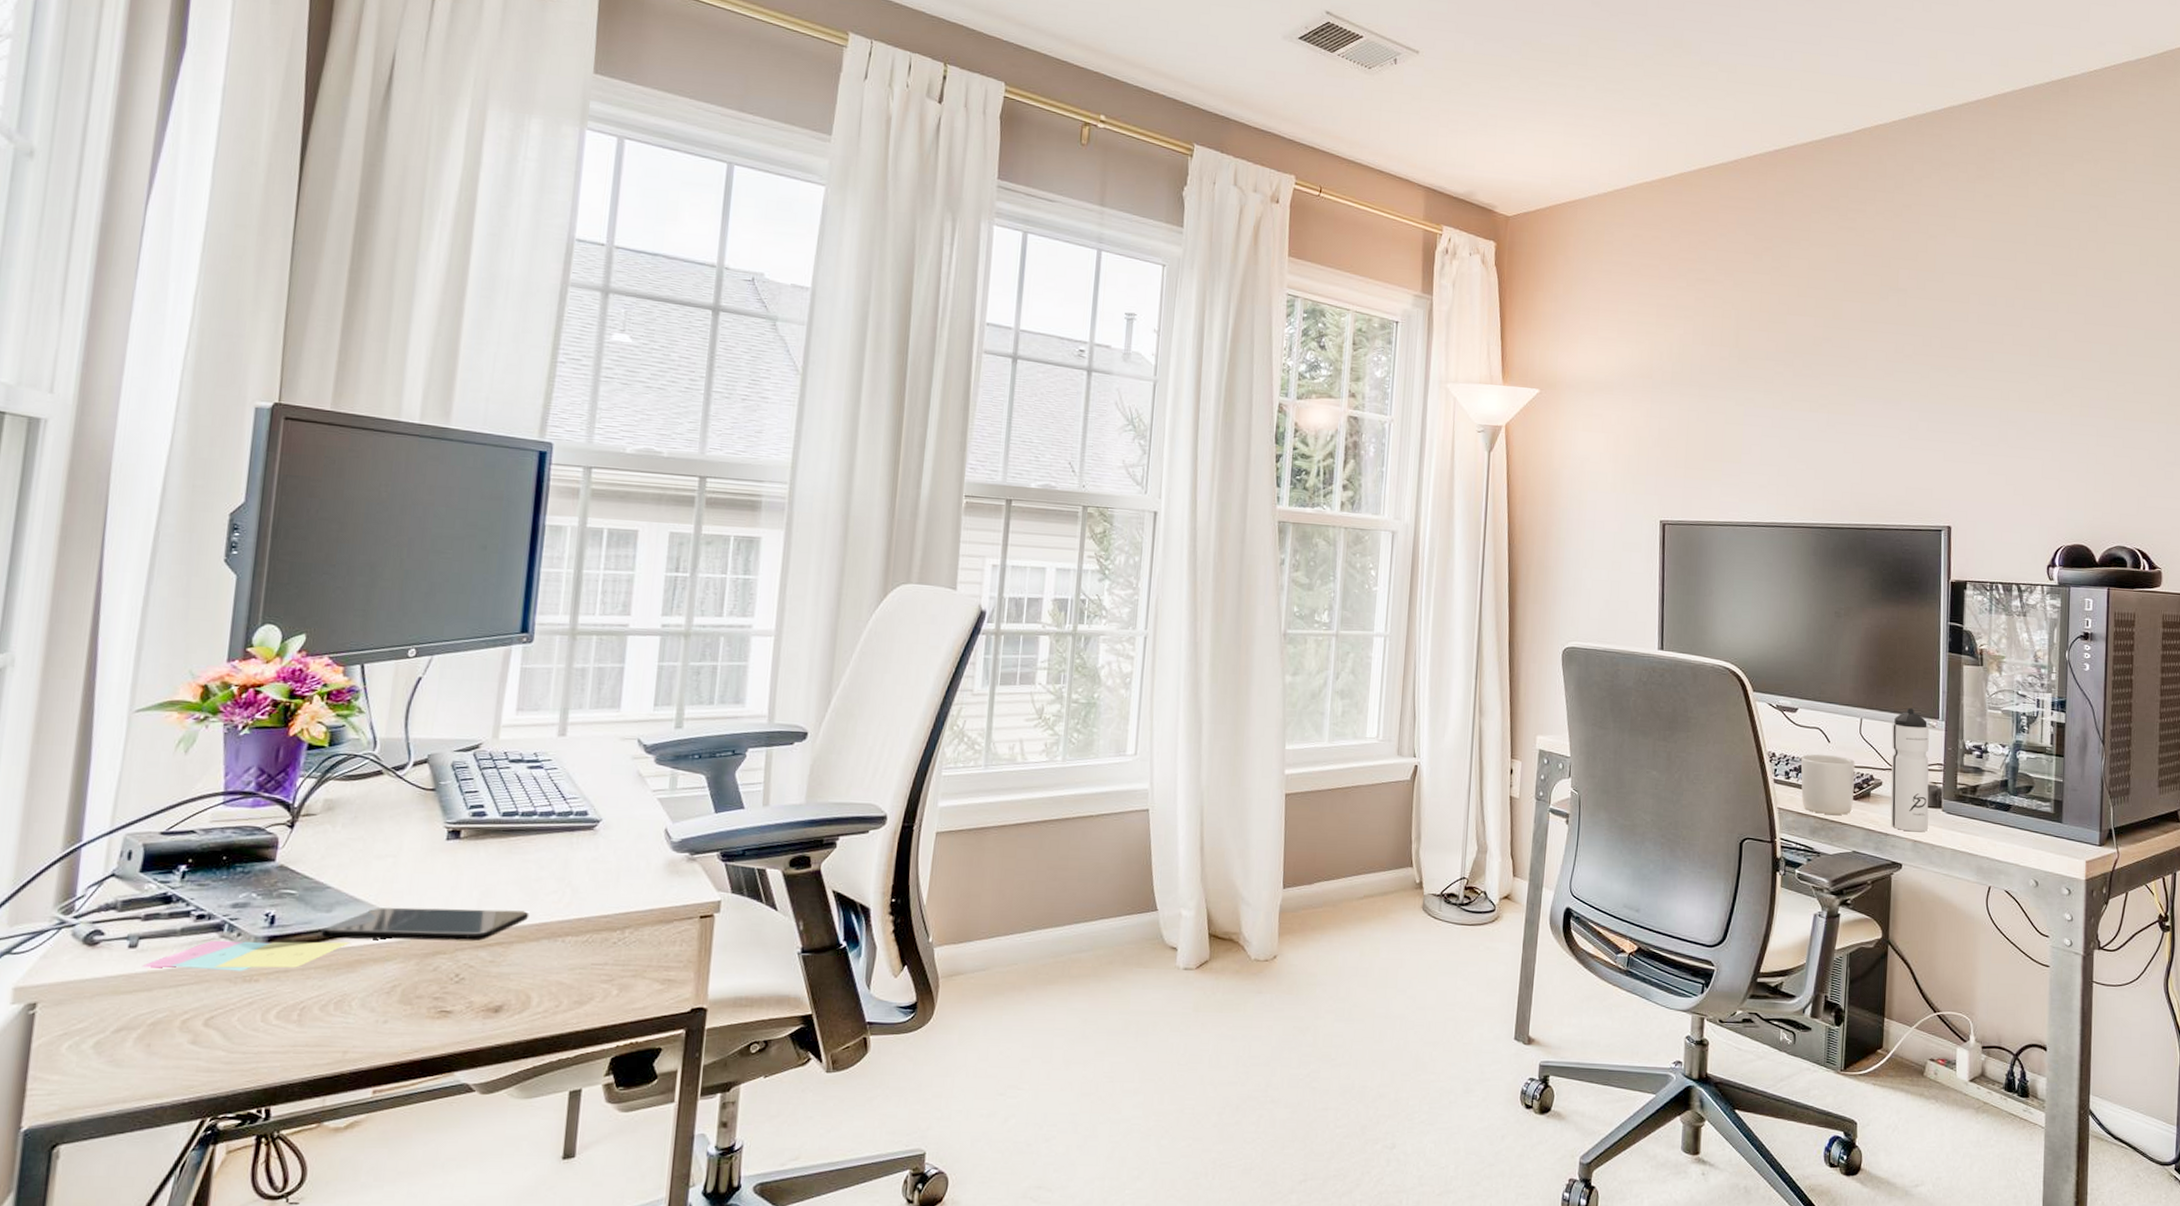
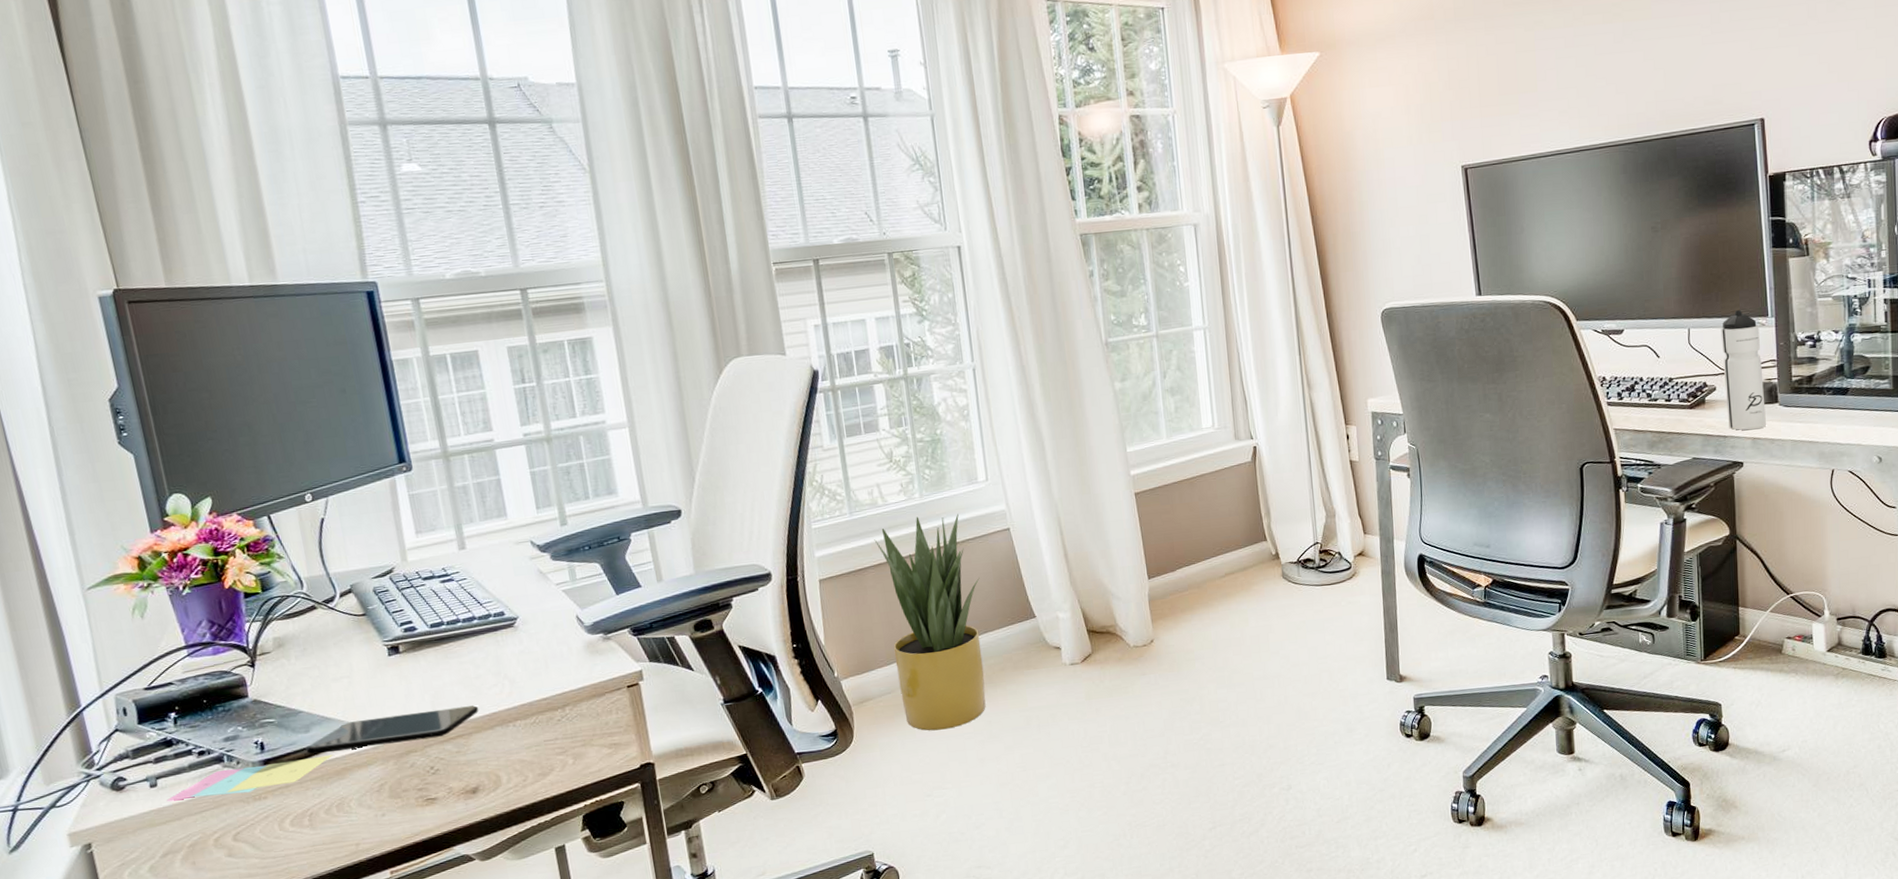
planter: none [995,781,1107,1021] -> present [874,513,986,731]
mug: present [1800,754,1855,815] -> none [1632,369,1689,428]

